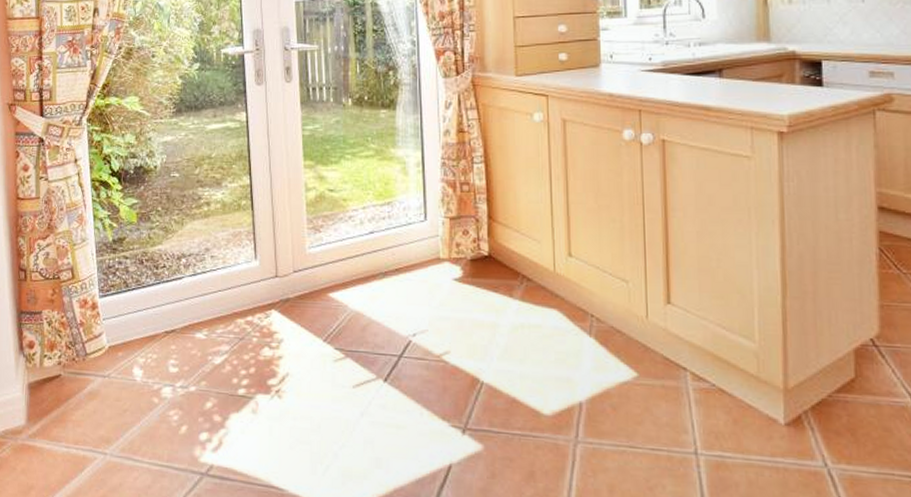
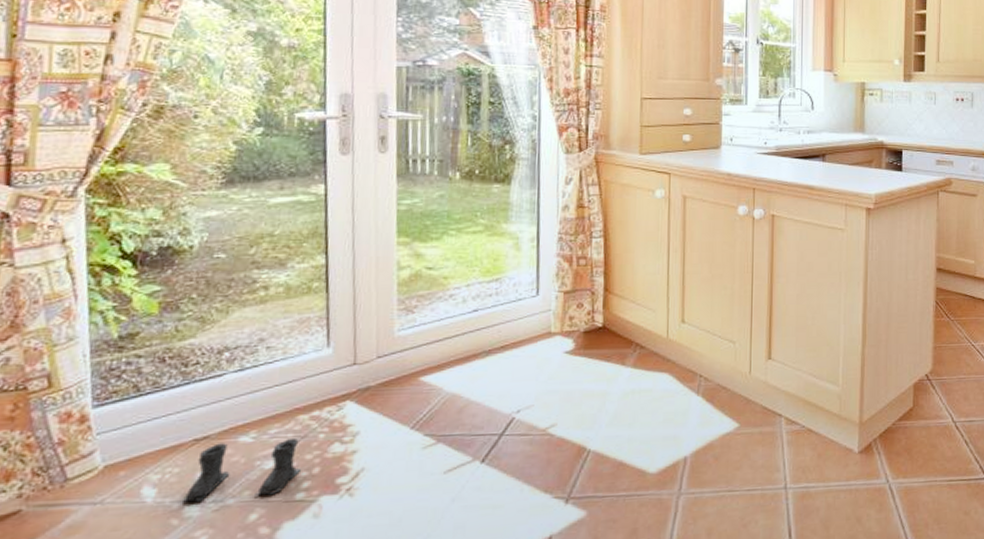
boots: none [159,337,240,388] -> present [181,439,300,503]

